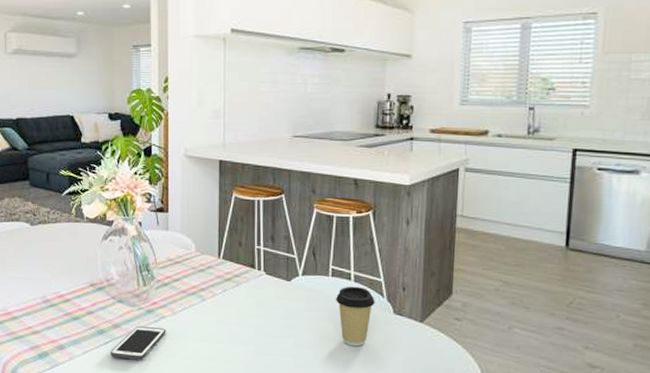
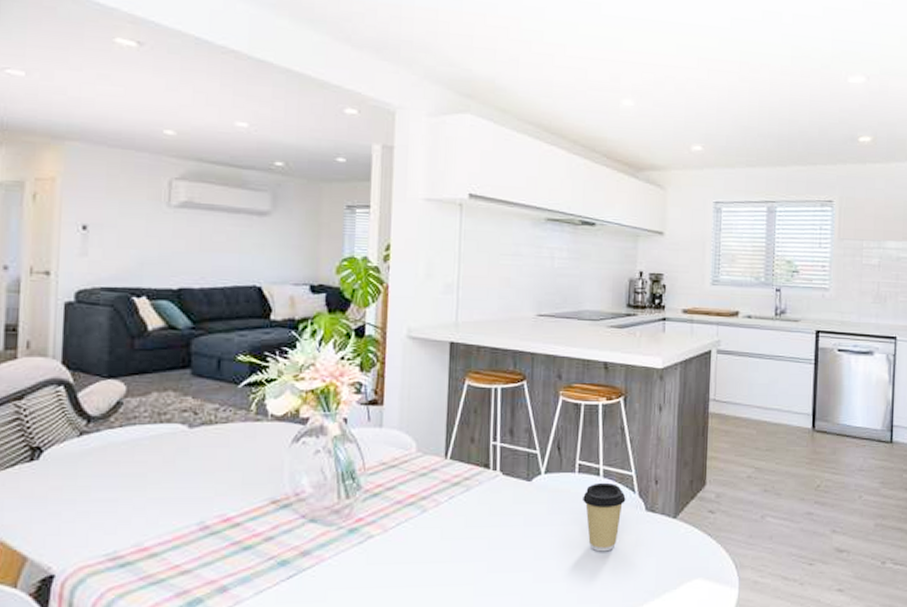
cell phone: present [111,325,166,361] -> none [295,550,374,596]

